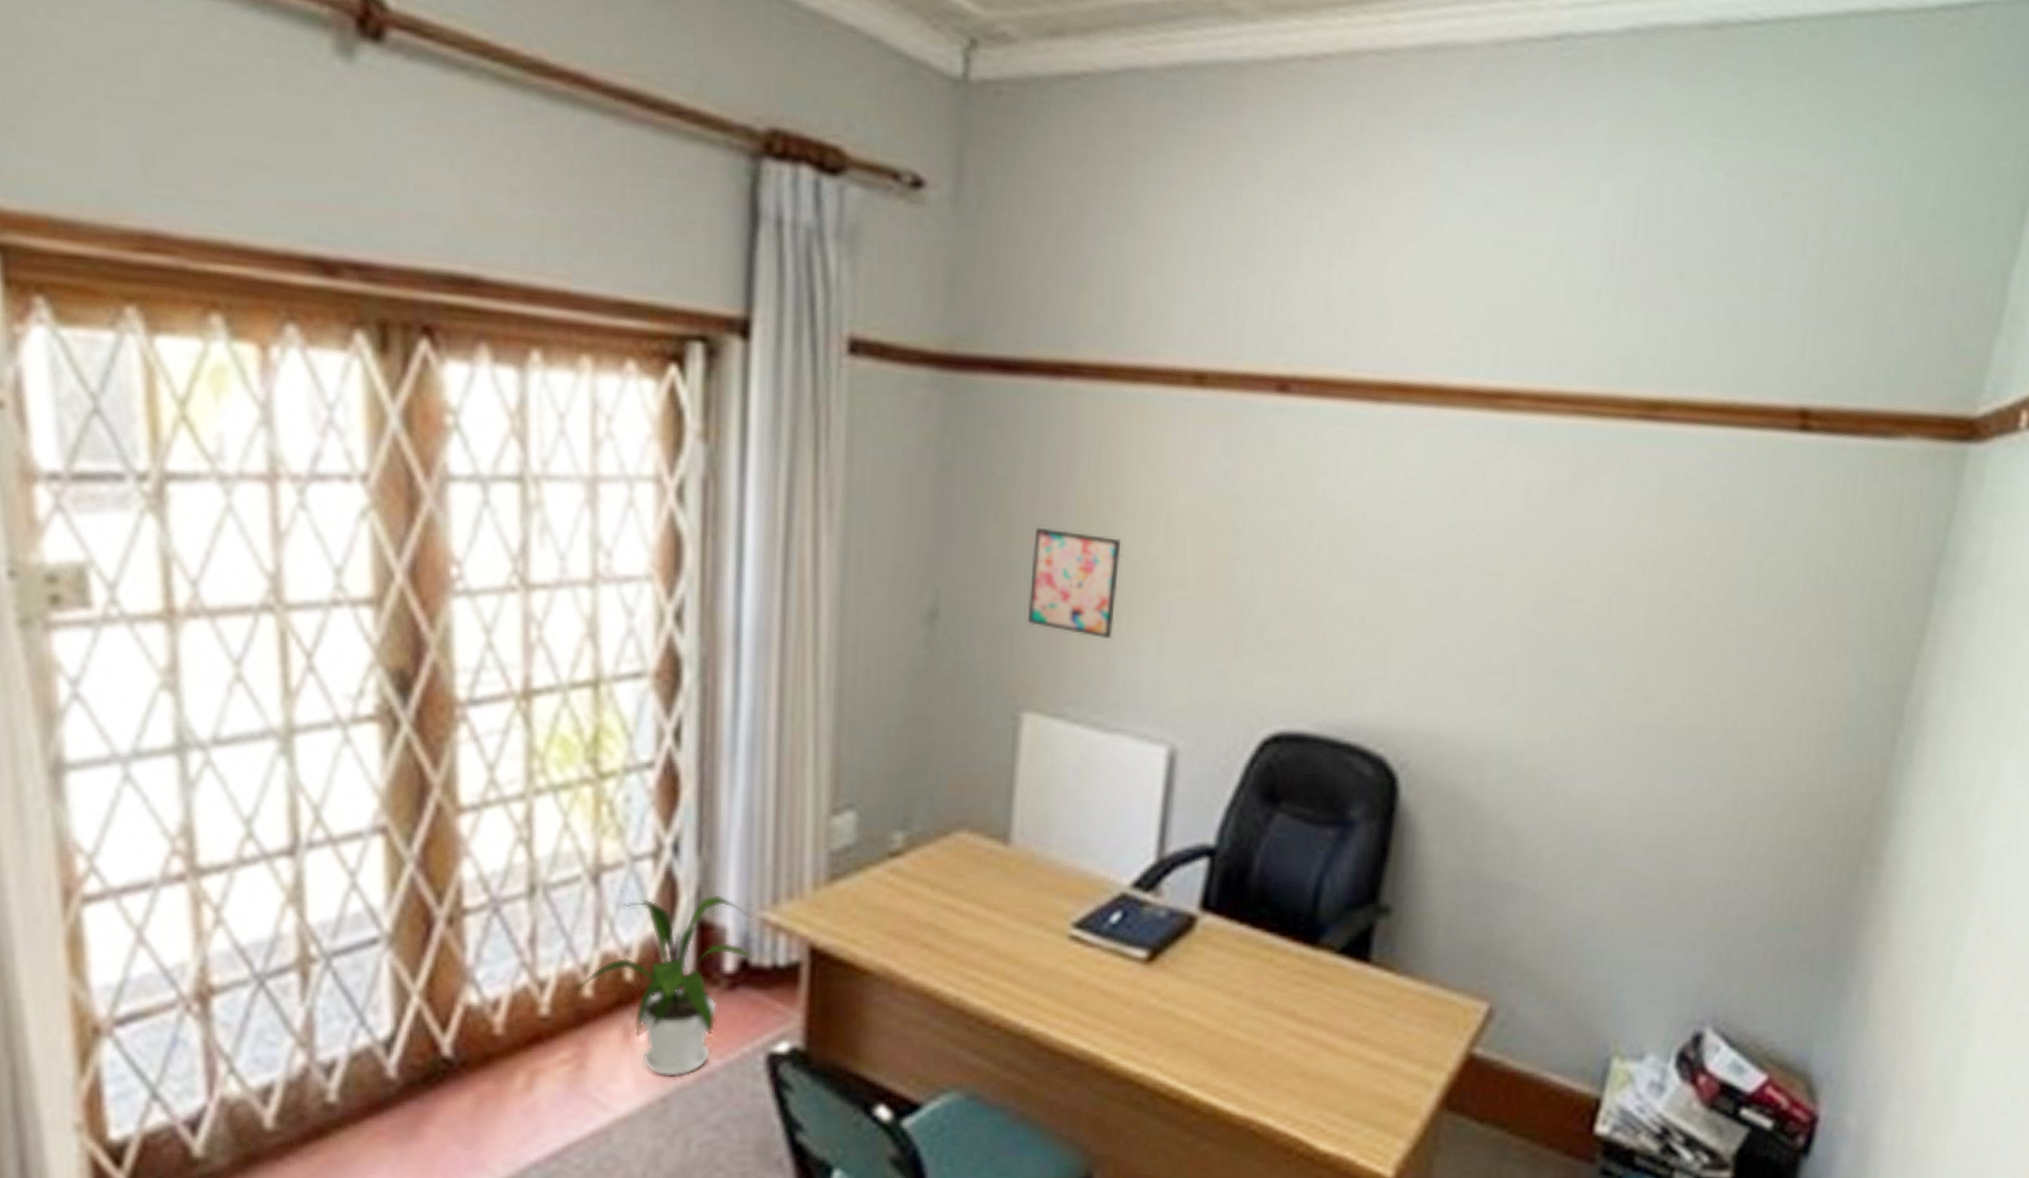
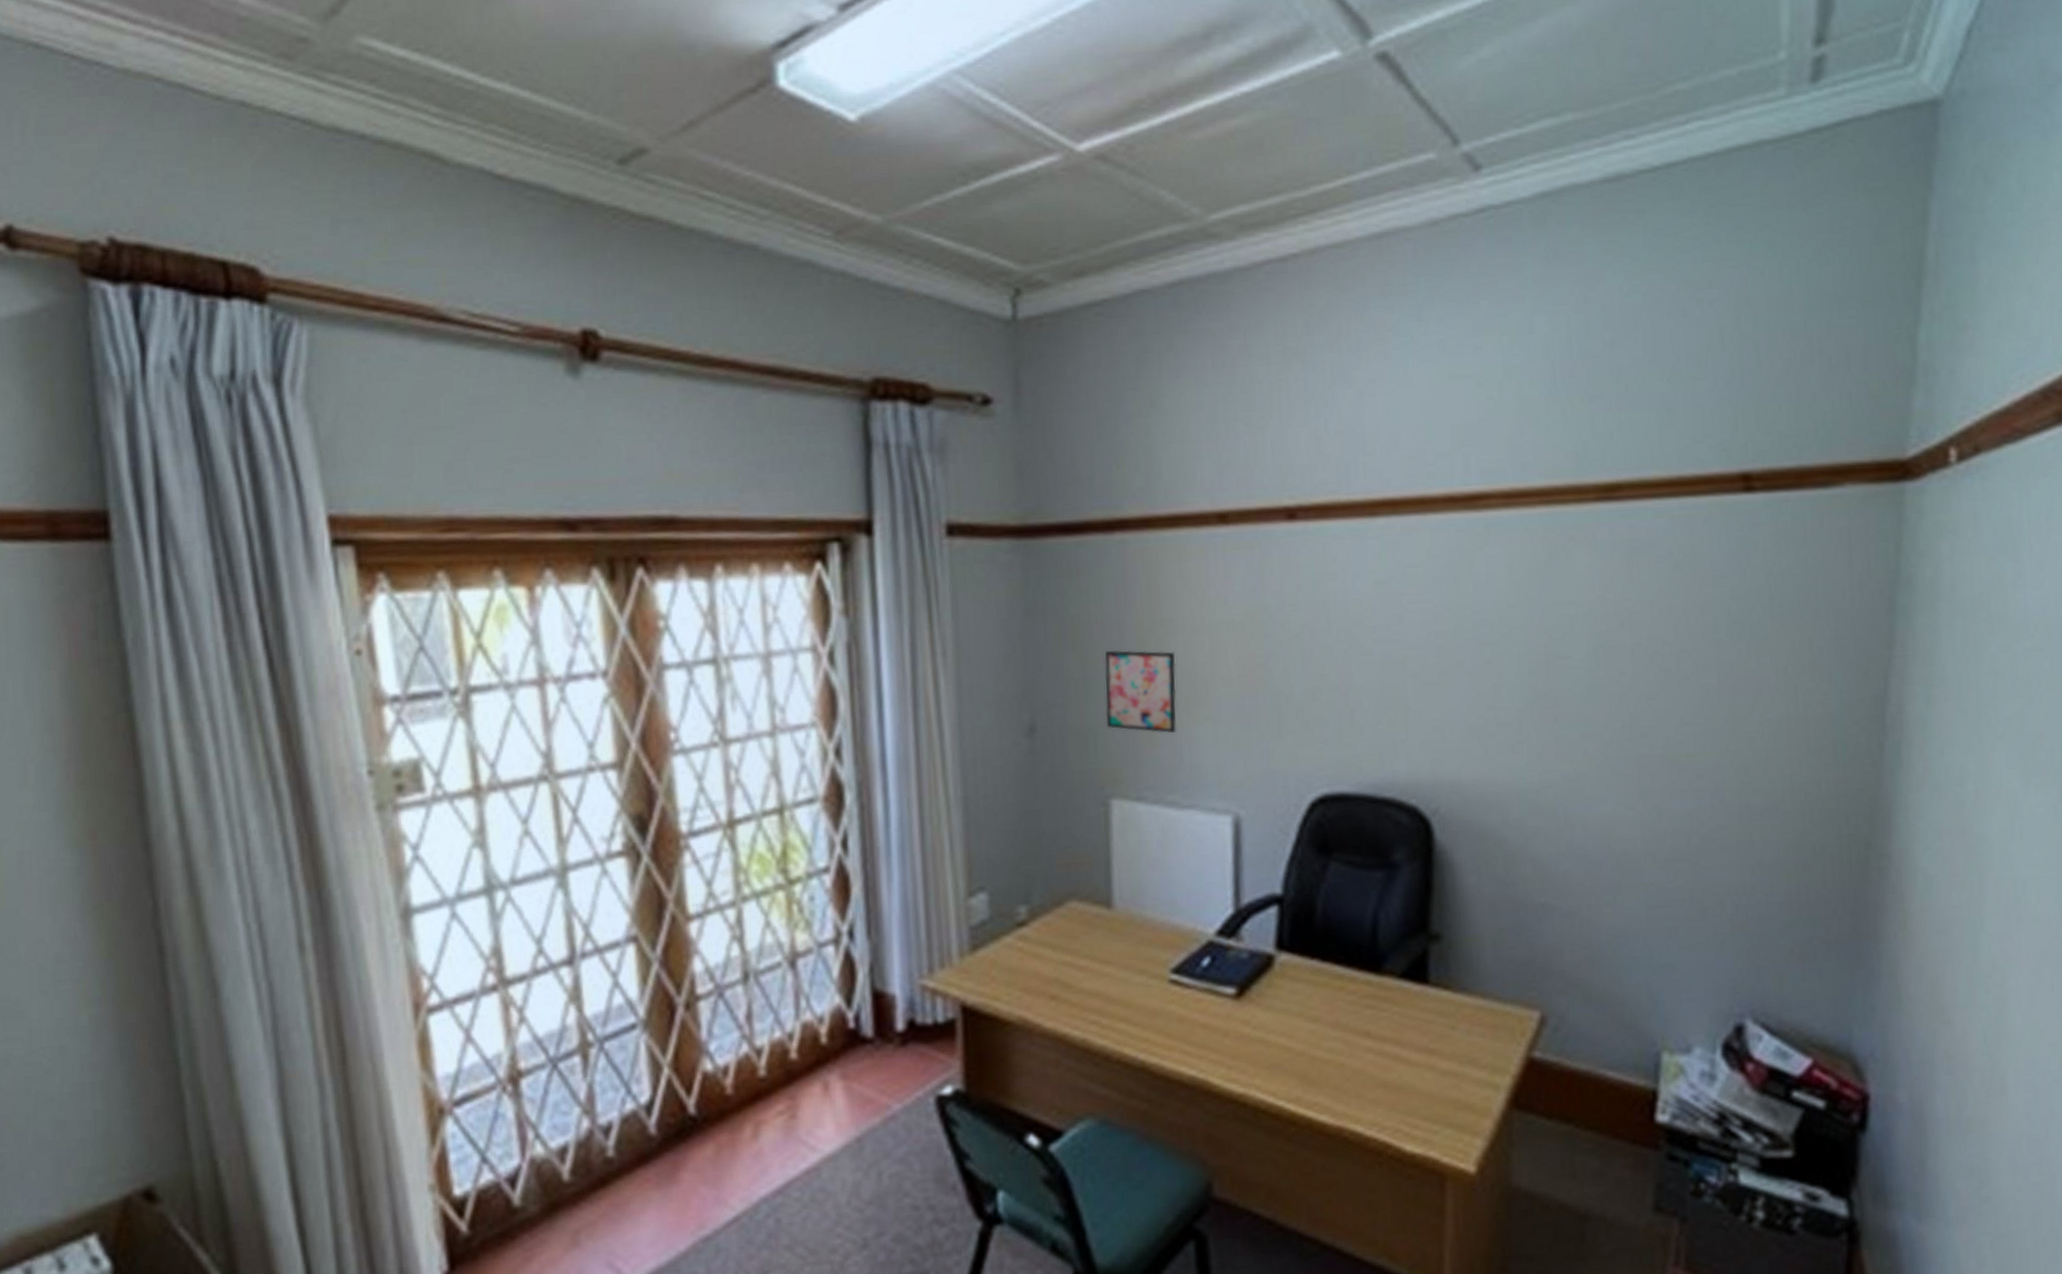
house plant: present [573,894,754,1077] -> none [782,968,919,1121]

